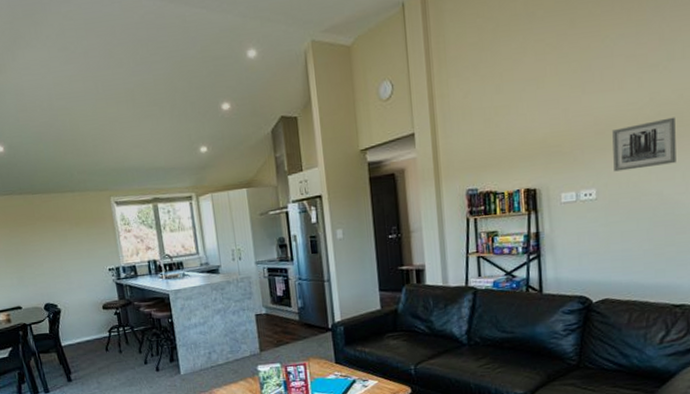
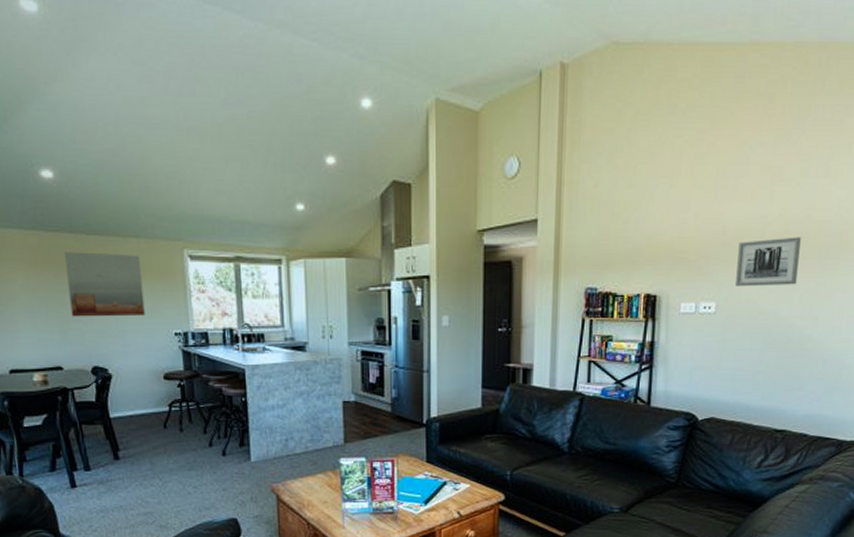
wall art: none [16,206,84,264] -> present [65,252,145,317]

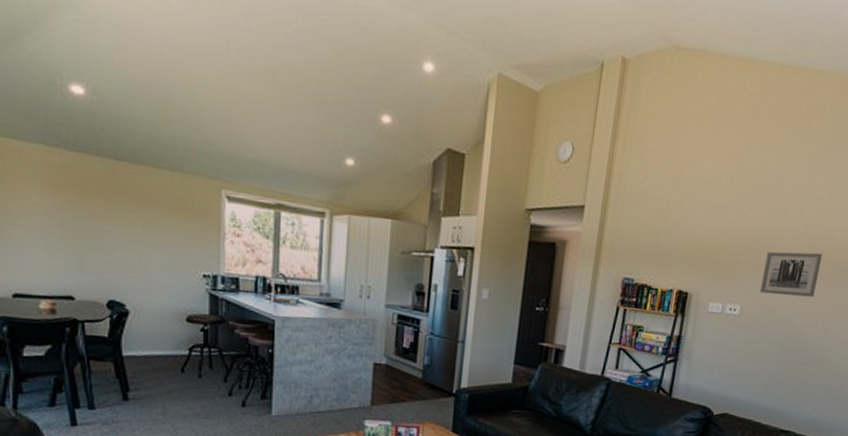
wall art: present [65,252,145,317] -> none [89,175,173,253]

